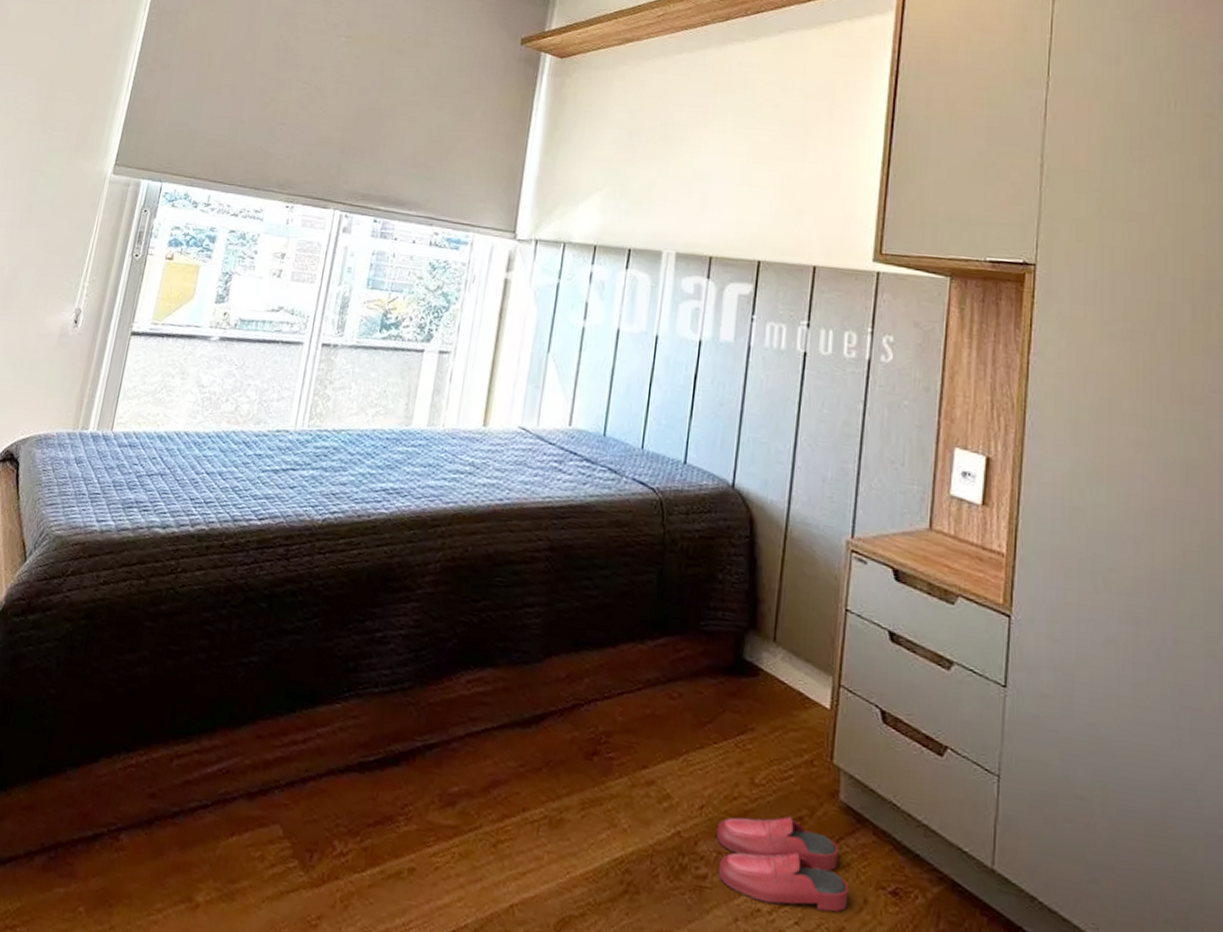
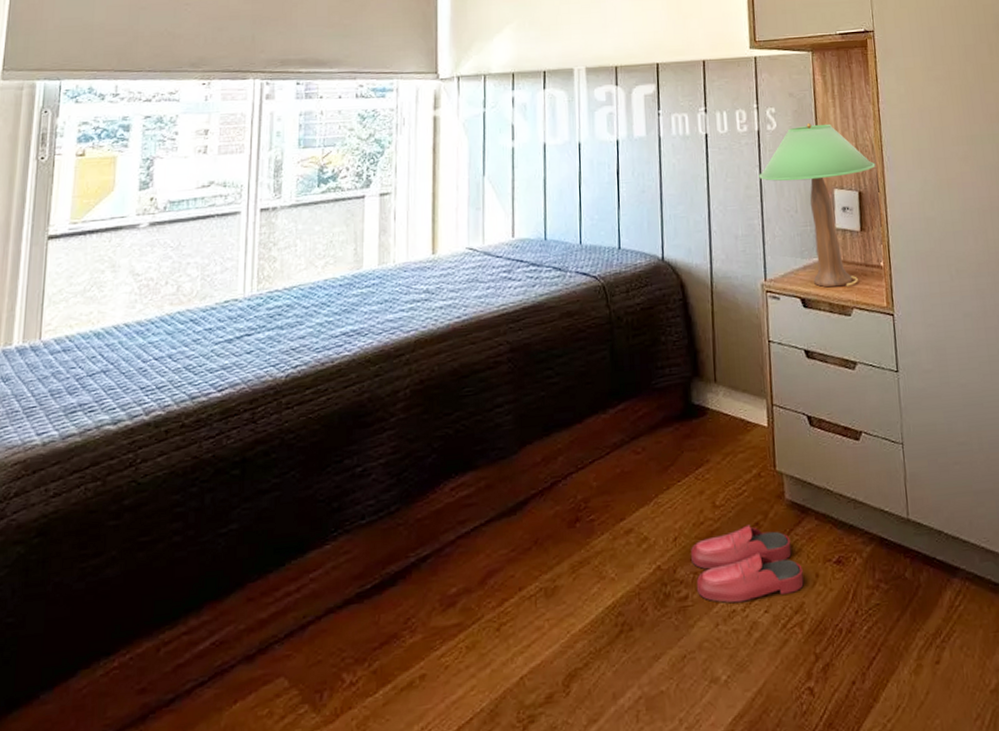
table lamp: none [862,362,1014,570] -> present [759,123,875,288]

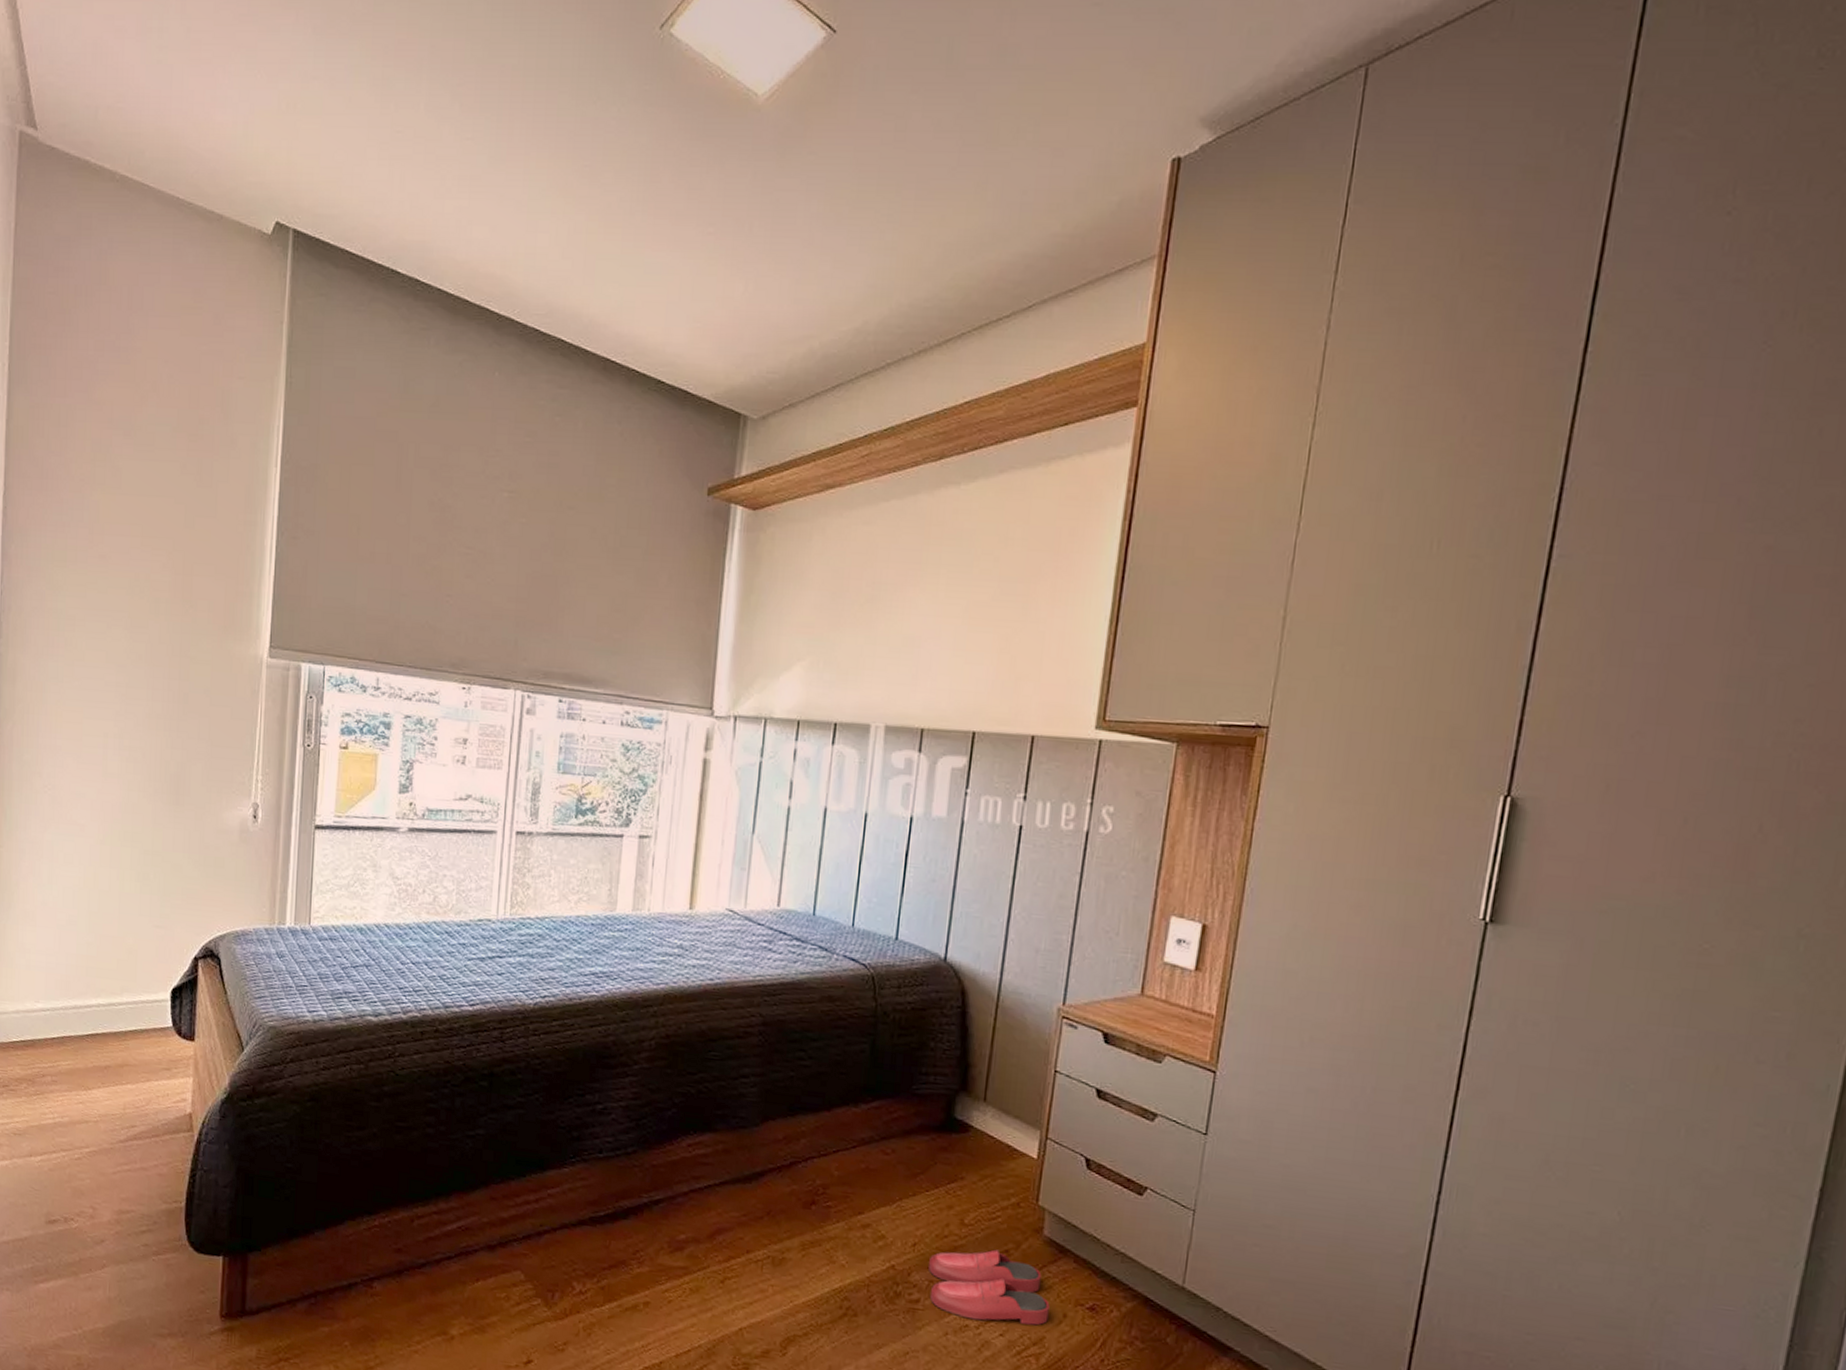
table lamp: present [759,123,875,288] -> none [1078,832,1232,1031]

